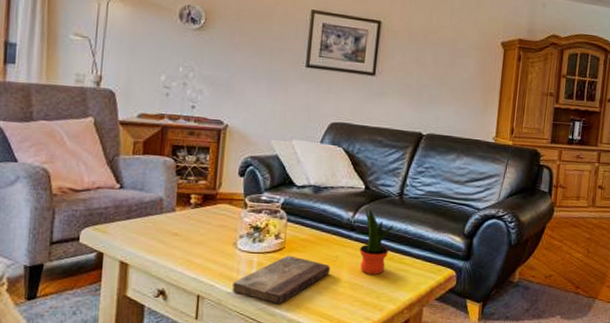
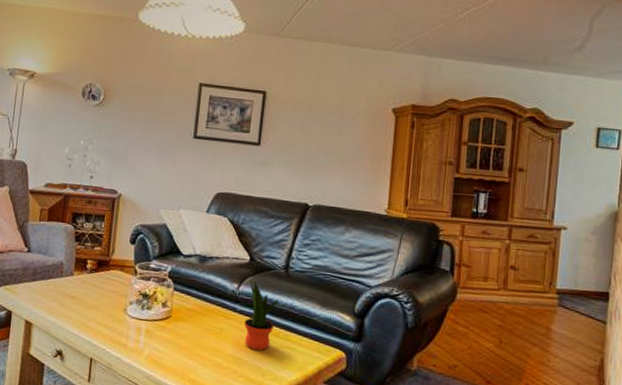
book: present [232,255,330,305] -> none [122,324,215,374]

